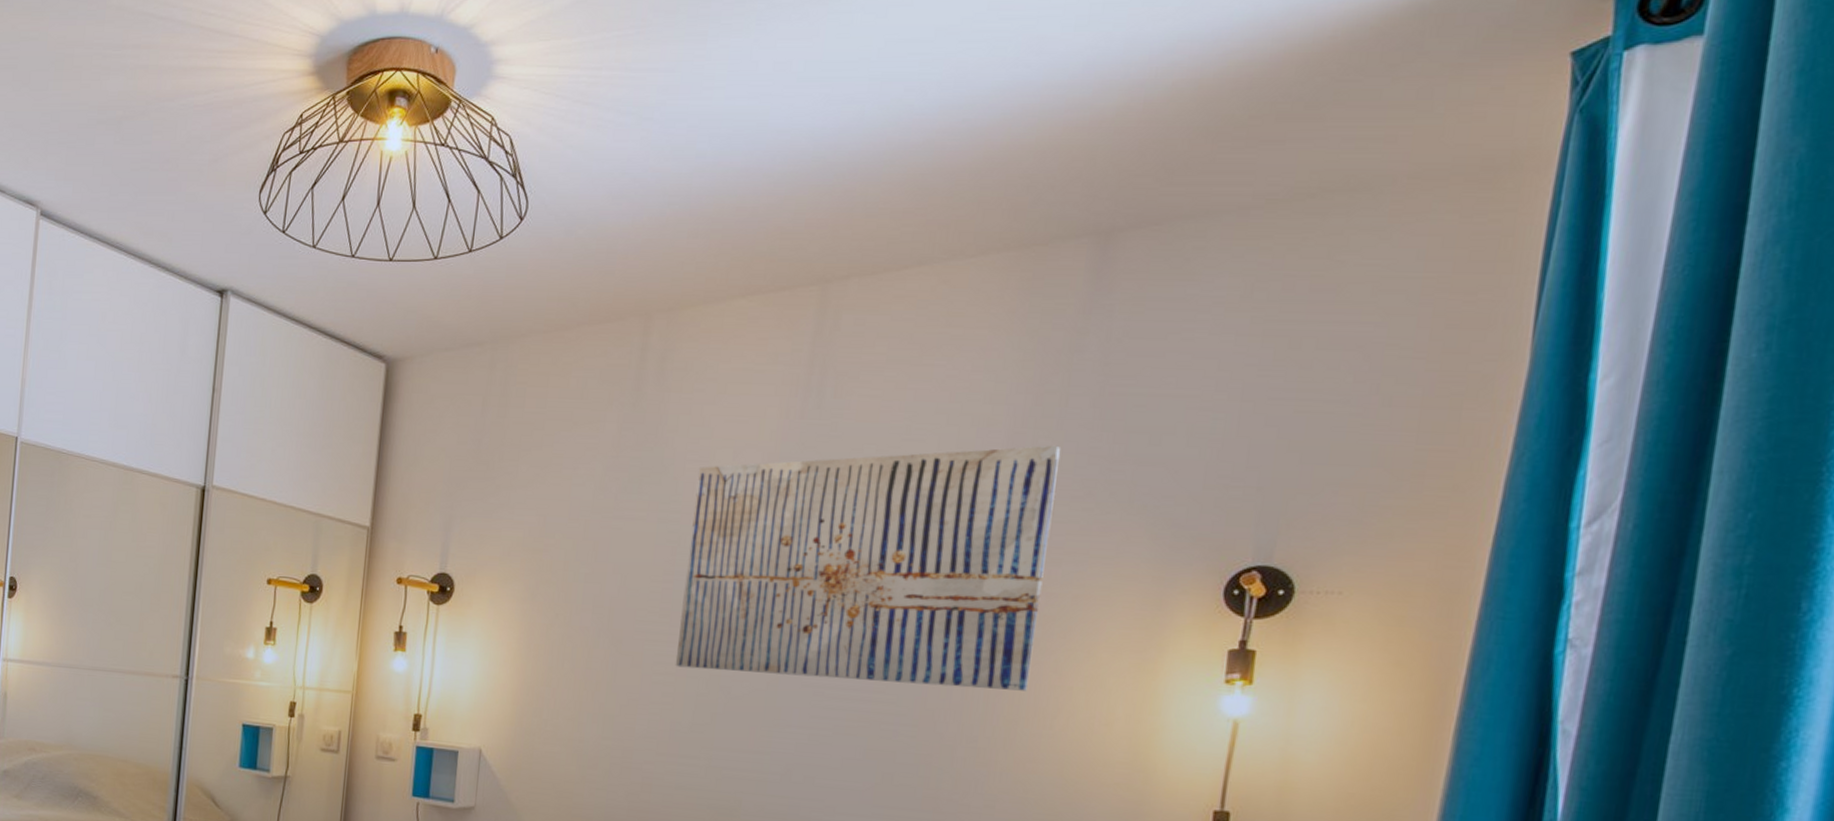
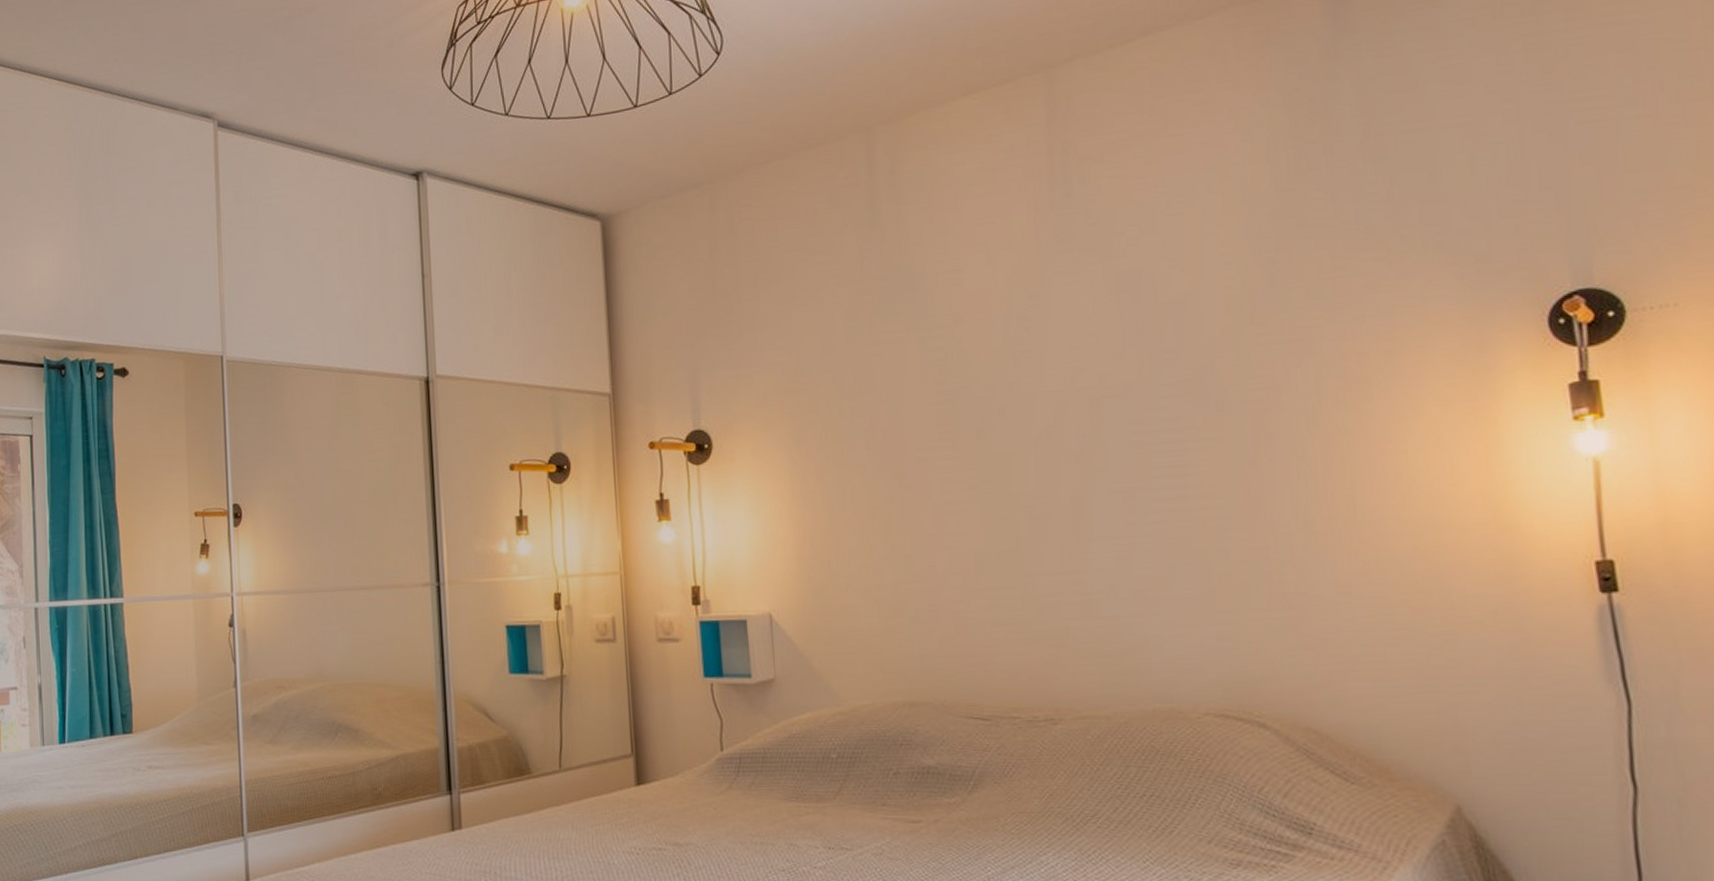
wall art: present [675,445,1062,691] -> none [952,196,1358,493]

